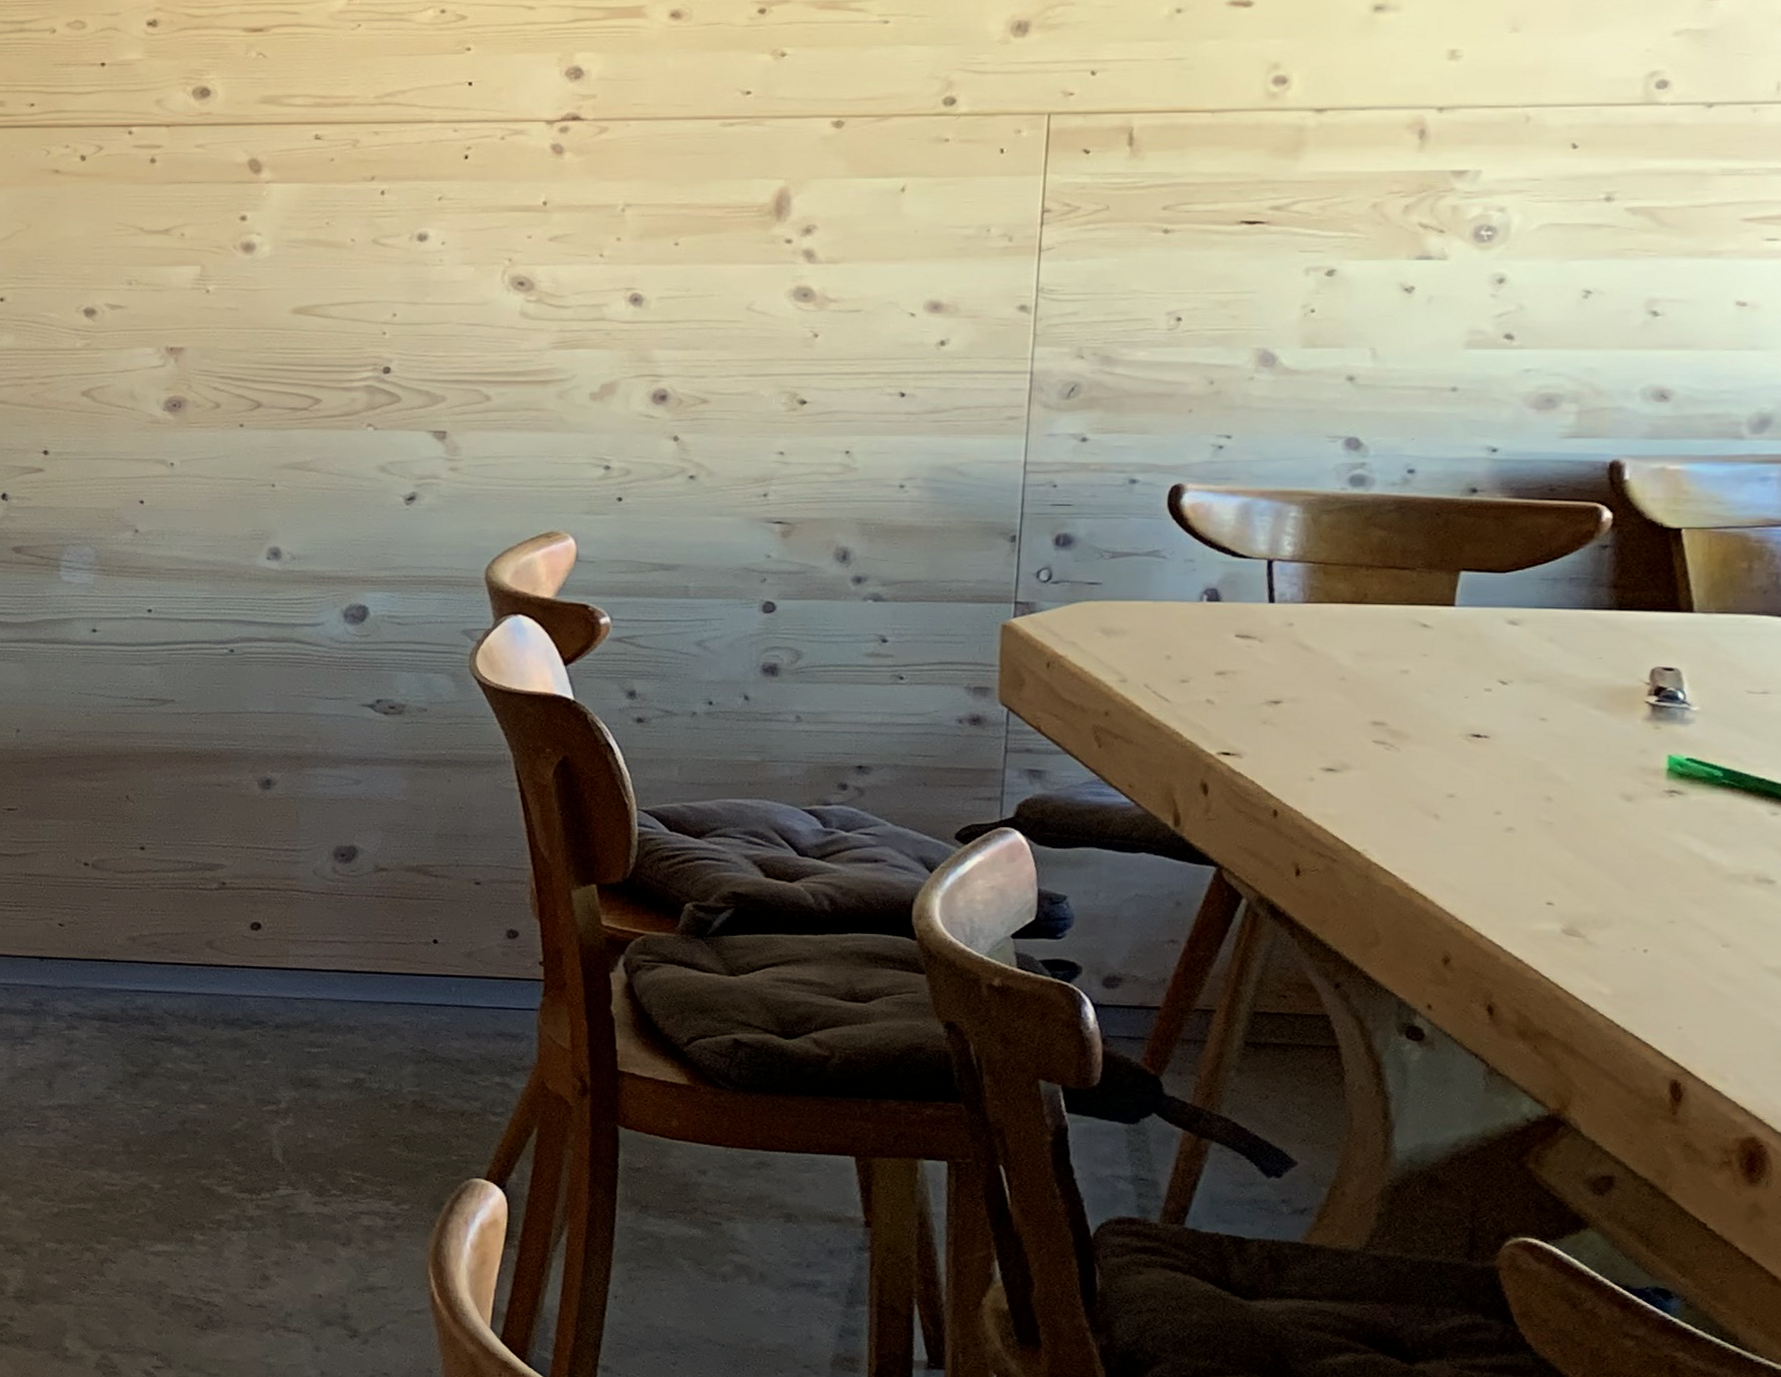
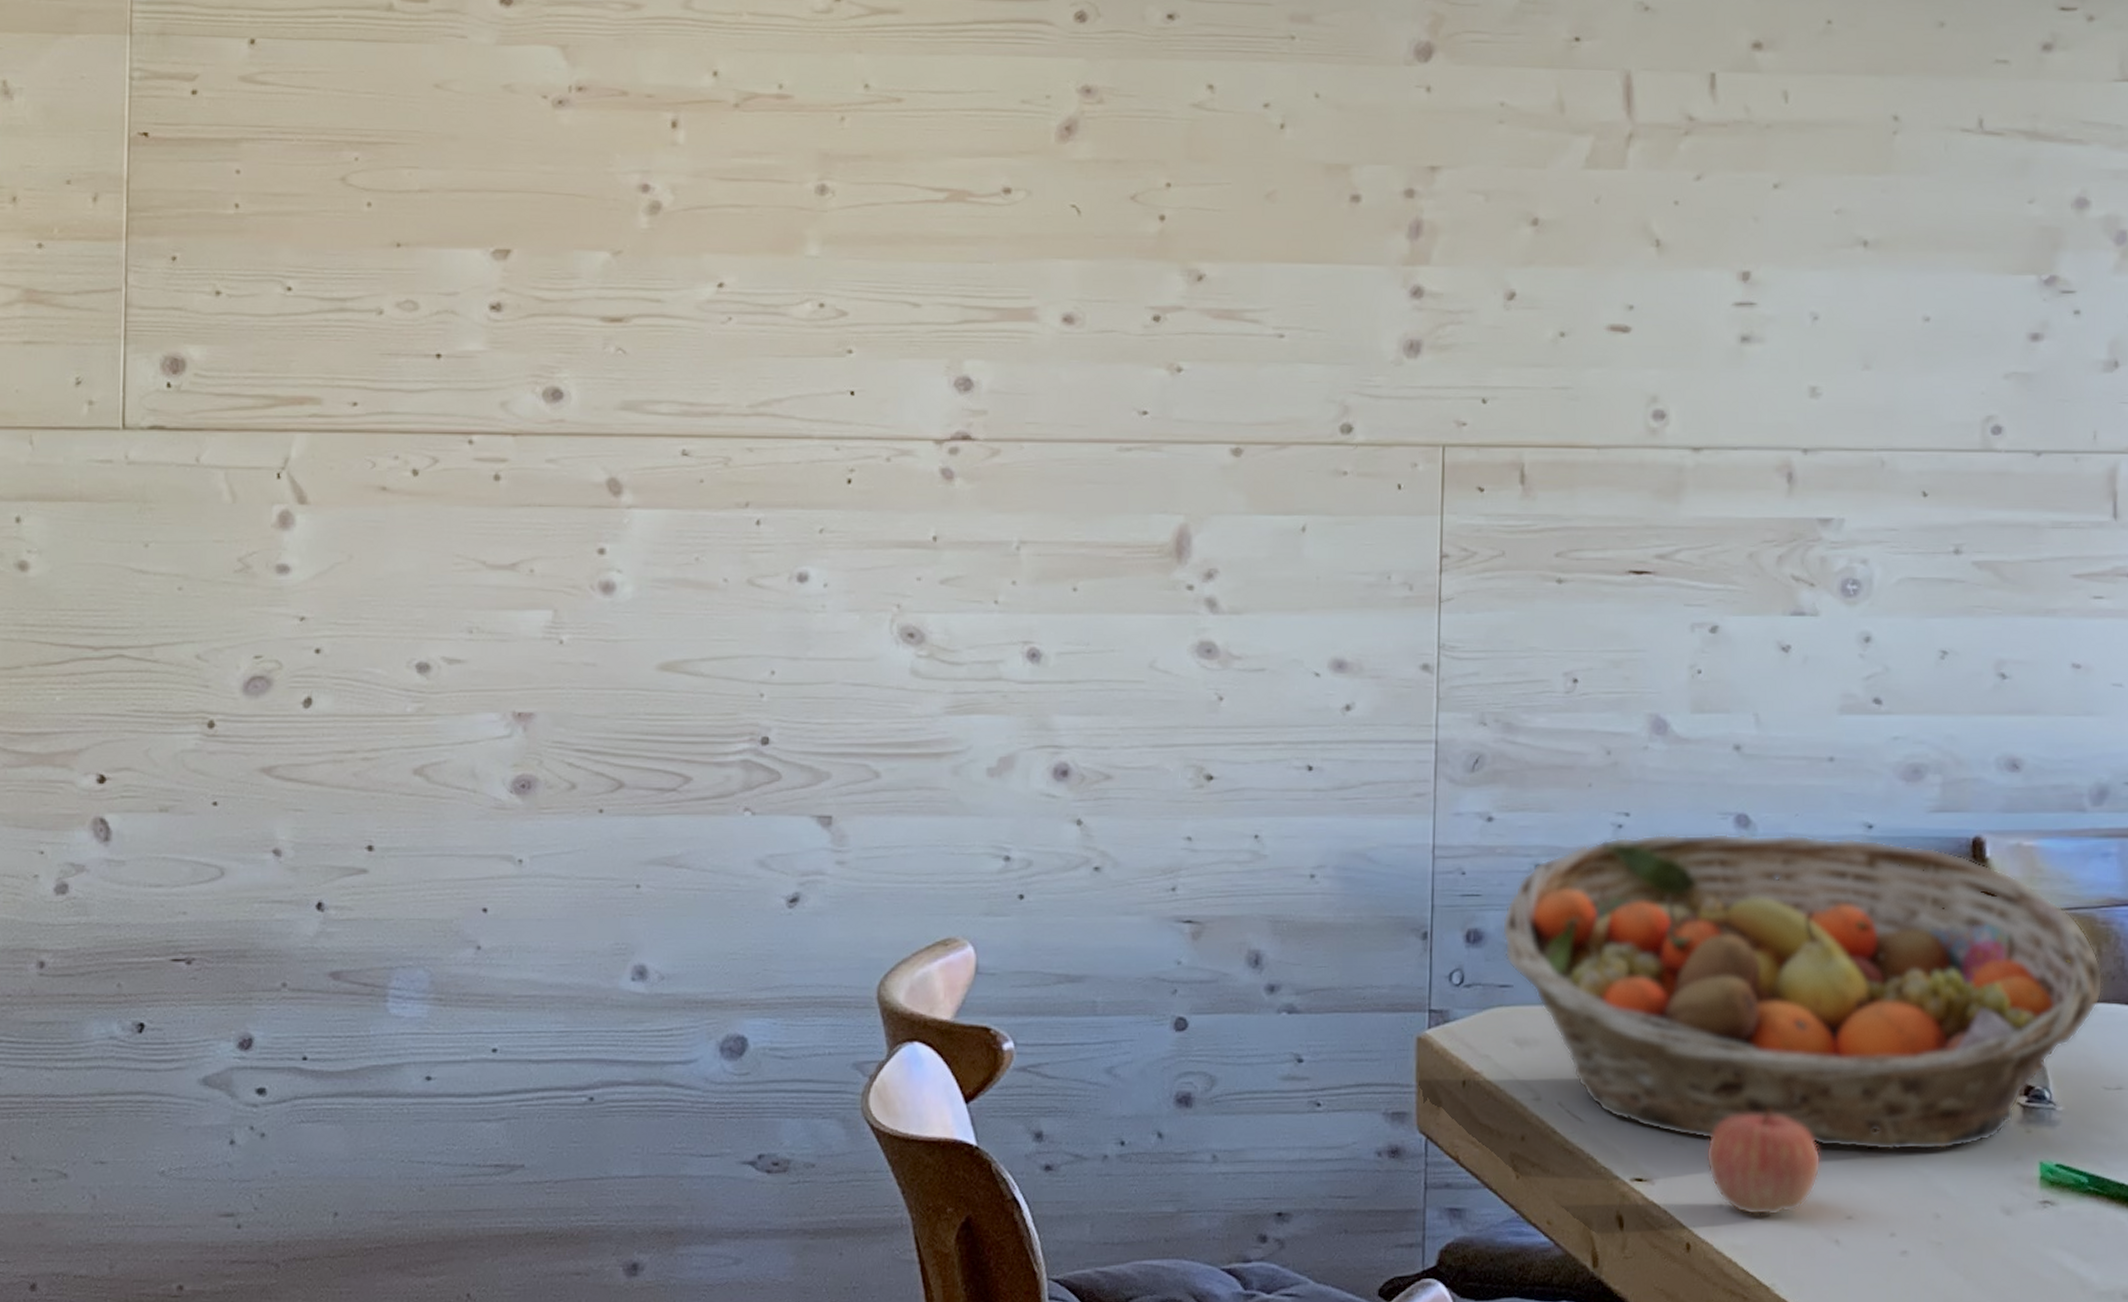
fruit basket: none [1092,454,1753,741] -> present [1501,833,2103,1152]
apple: none [1297,697,1424,791] -> present [1705,1109,1822,1216]

